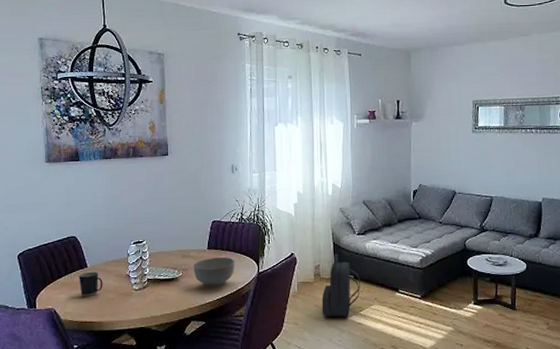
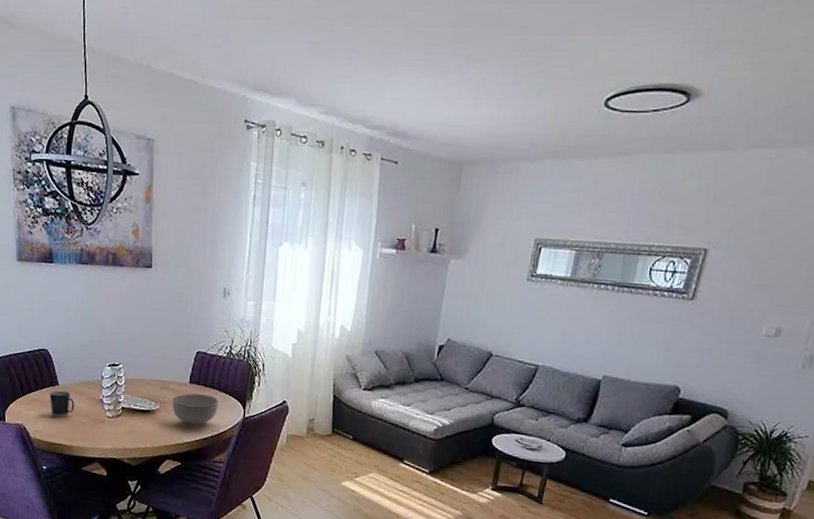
backpack: present [321,254,360,317] -> none [311,408,360,481]

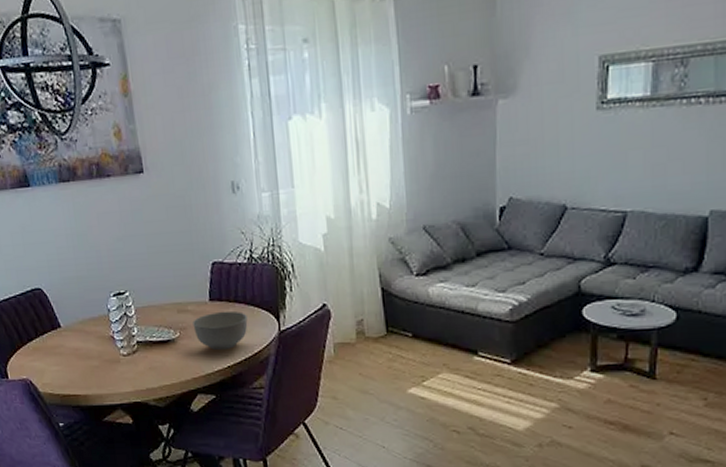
mug: present [49,390,75,417] -> none [52,332,83,364]

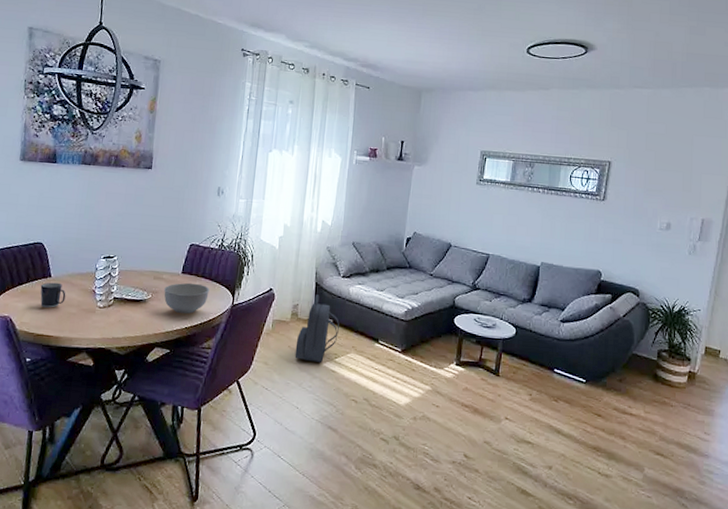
mug: none [52,332,83,364] -> present [40,282,66,308]
backpack: none [368,303,422,390] -> present [294,294,339,363]

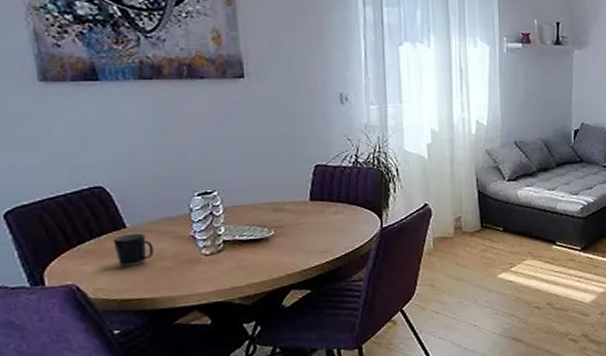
bowl: present [164,283,210,314] -> none [290,210,350,248]
backpack: present [294,294,339,363] -> none [464,203,511,276]

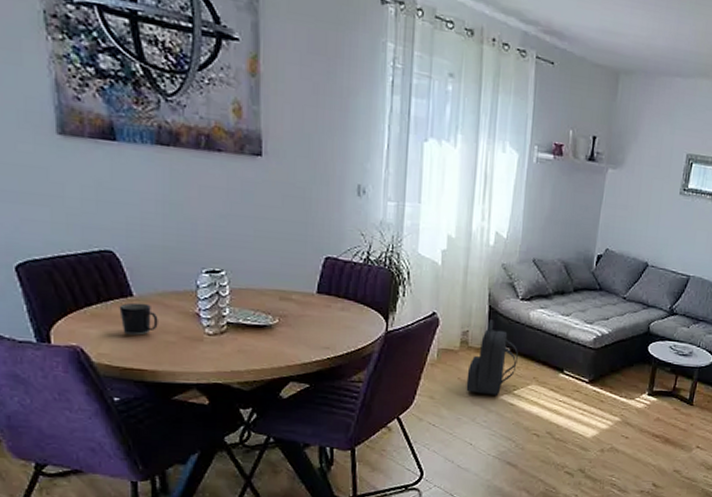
backpack: none [464,203,511,276] -> present [466,319,518,395]

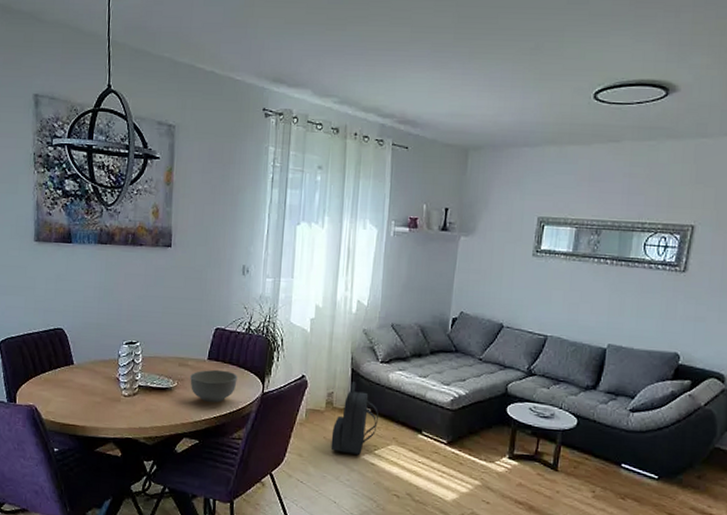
mug: present [119,302,158,336] -> none [63,369,90,397]
bowl: none [295,305,355,343] -> present [190,369,238,403]

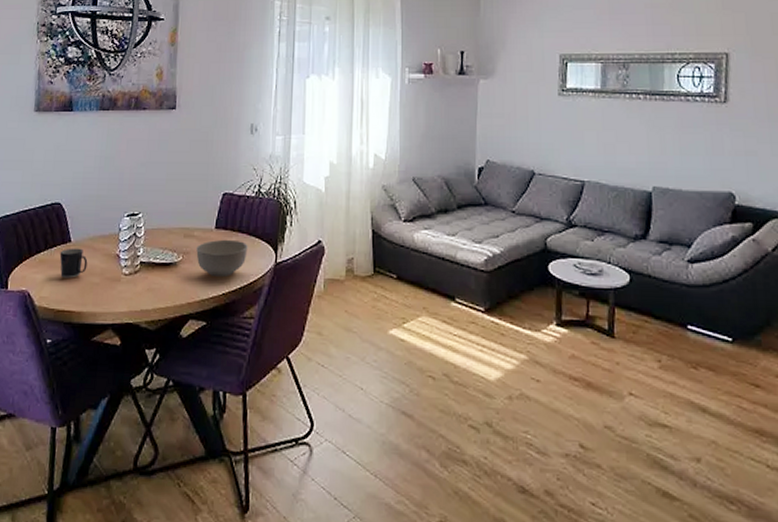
mug: none [63,369,90,397] -> present [59,248,88,278]
backpack: present [330,381,379,455] -> none [354,245,405,330]

